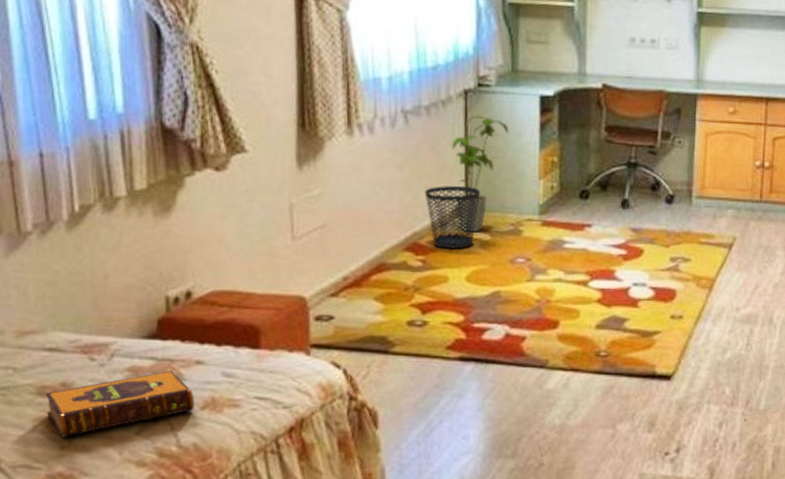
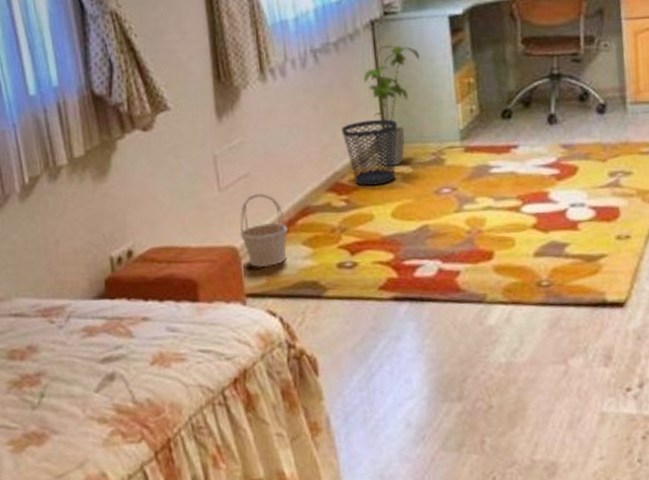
hardback book: present [45,370,194,439] -> none [15,328,145,399]
basket: none [310,245,361,320] -> present [240,192,288,268]

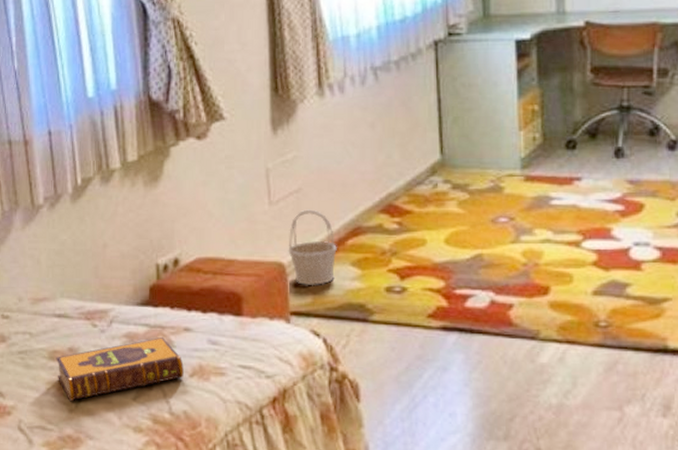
hardback book: none [15,328,145,399] -> present [56,336,184,402]
wastebasket: present [341,119,397,186] -> none [398,142,456,210]
house plant: present [363,44,420,166] -> none [423,66,483,191]

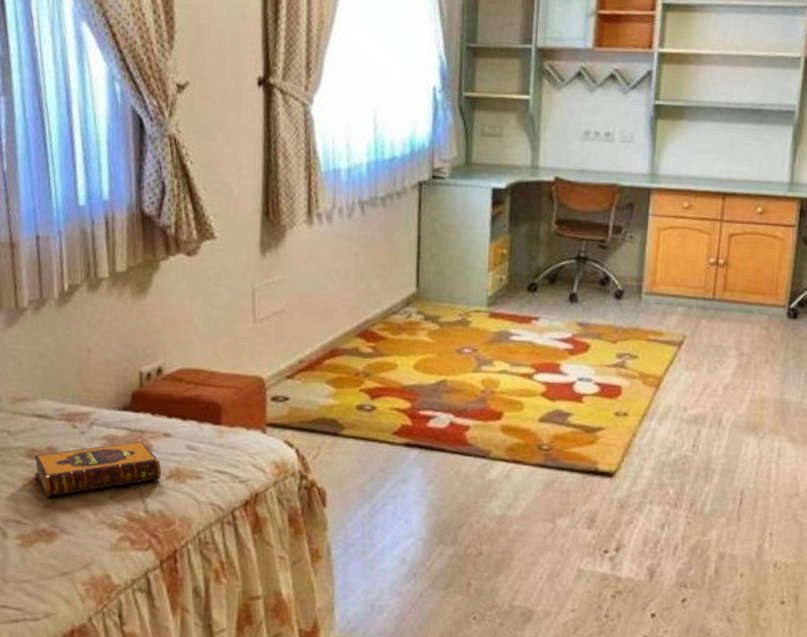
basket: present [288,209,337,286] -> none [268,329,315,401]

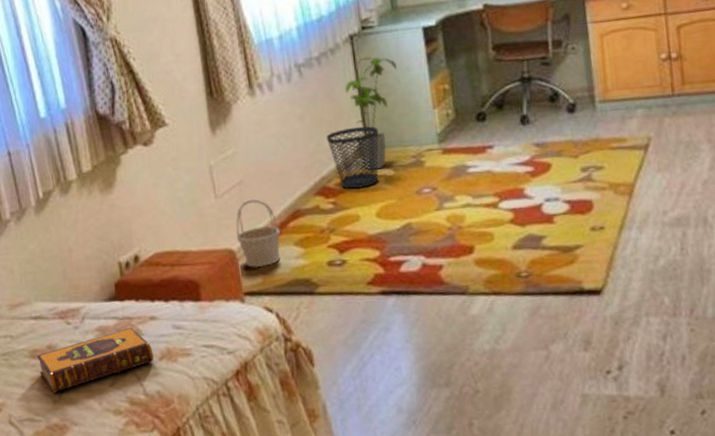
basket: none [268,329,315,401] -> present [235,198,281,268]
wastebasket: none [377,275,431,338] -> present [326,126,379,189]
house plant: none [405,206,460,322] -> present [345,57,397,170]

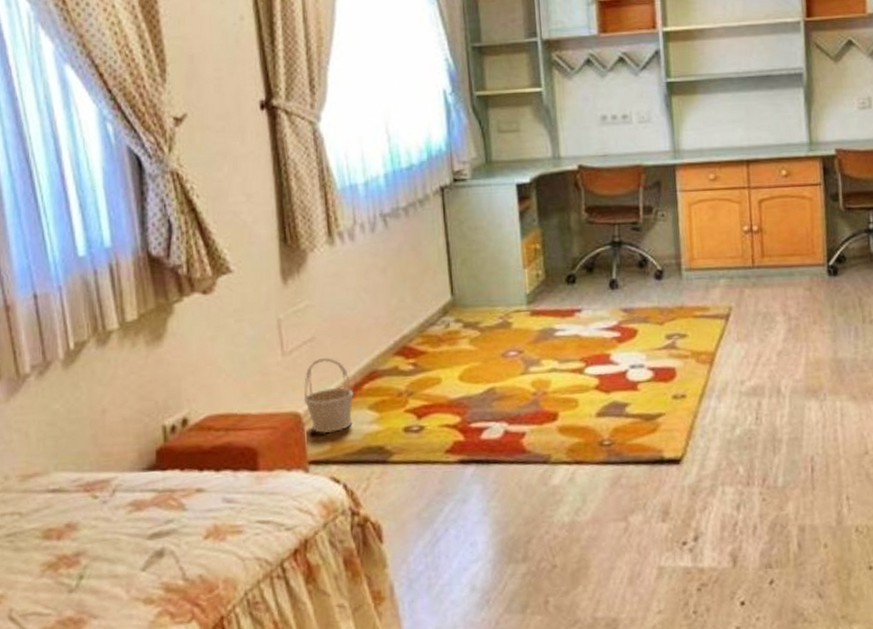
hardback book: present [36,327,154,394] -> none [51,500,198,582]
wastebasket: present [326,126,379,189] -> none [410,283,466,350]
house plant: present [345,57,397,170] -> none [432,210,488,330]

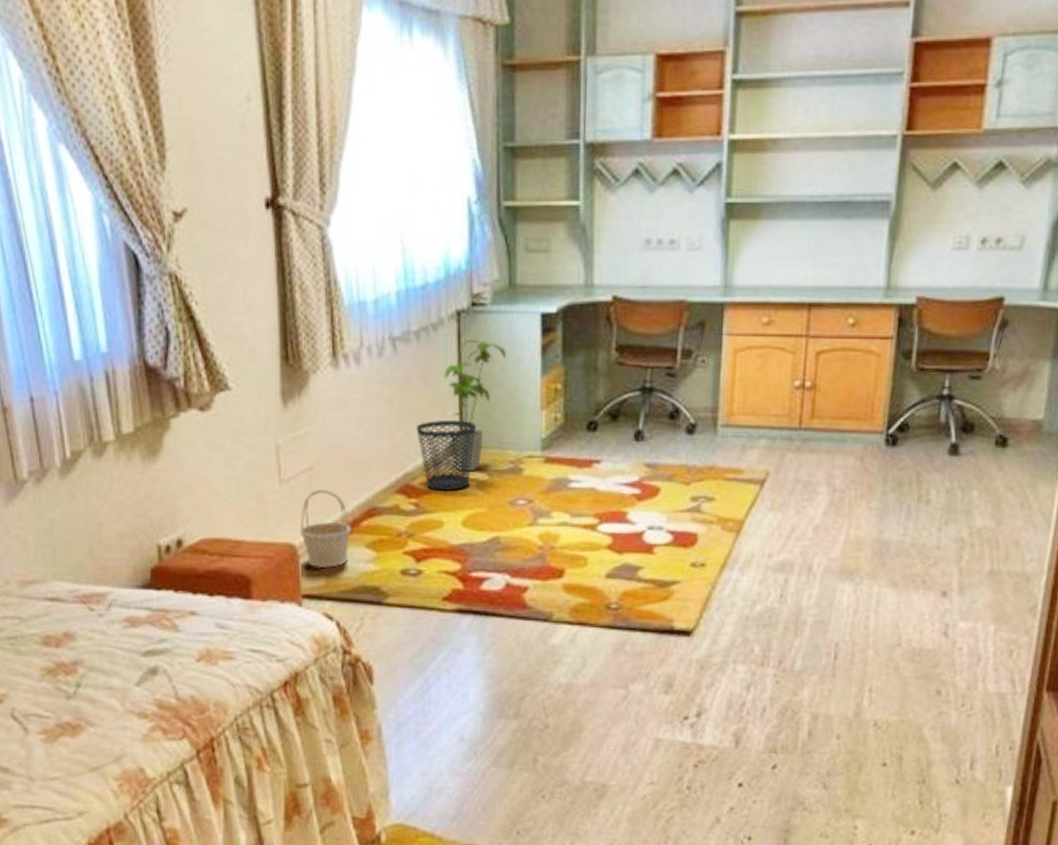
wastebasket: none [410,283,466,350] -> present [416,419,476,491]
house plant: none [432,210,488,330] -> present [444,339,506,472]

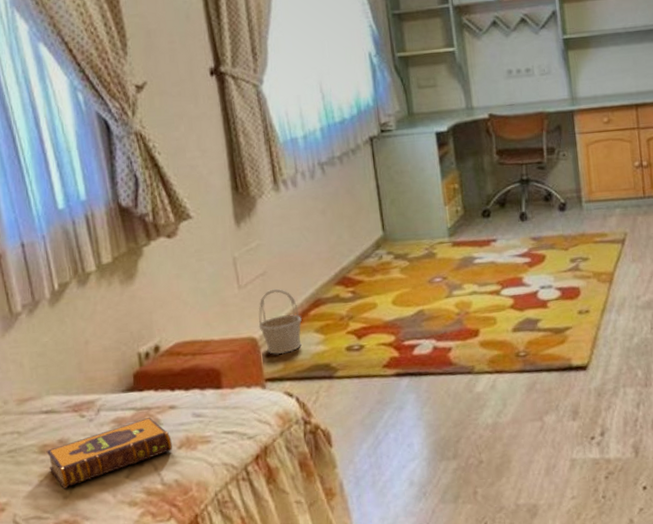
hardback book: none [50,620,190,689] -> present [46,417,172,489]
wastebasket: present [416,419,476,491] -> none [347,221,395,279]
house plant: present [444,339,506,472] -> none [365,157,412,261]

